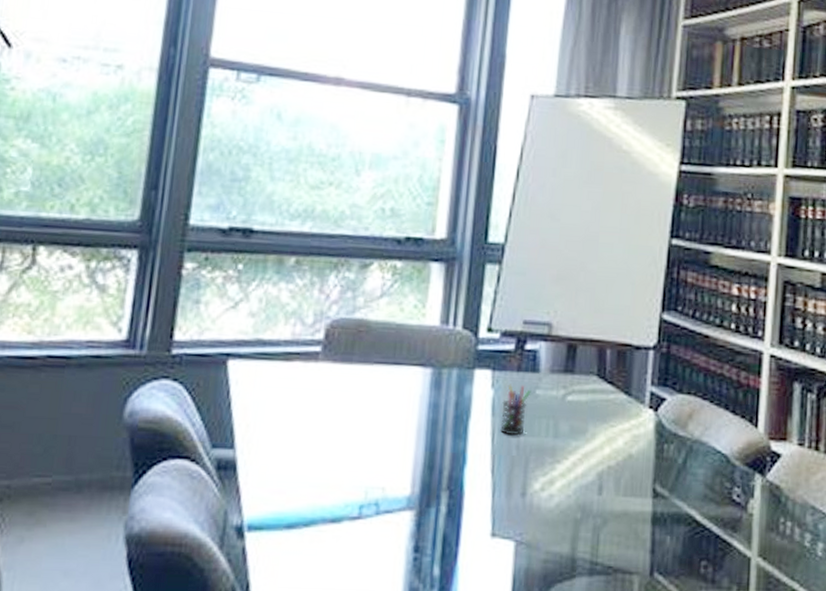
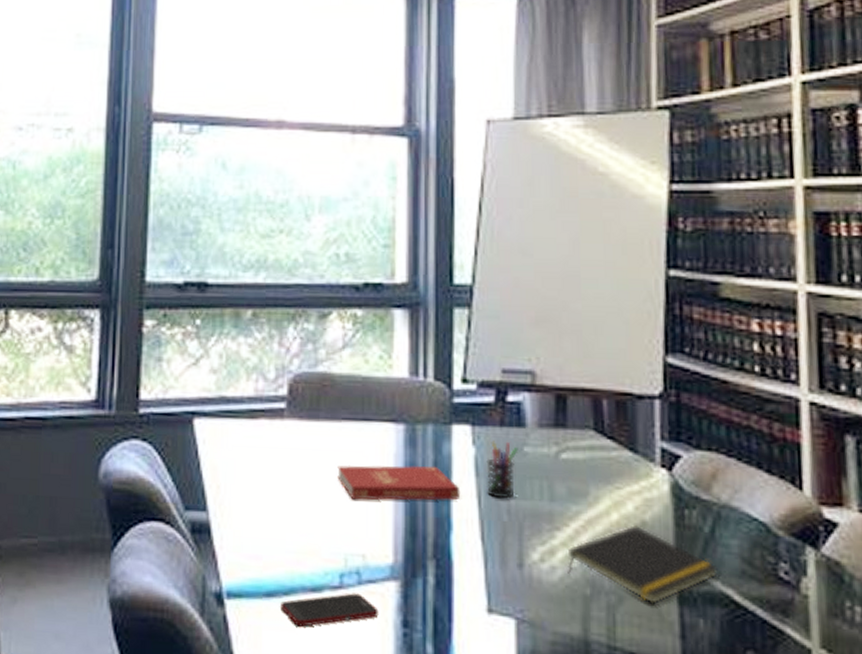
cell phone: none [300,523,393,555] -> present [280,593,379,627]
book: none [365,405,477,438] -> present [337,465,461,501]
notepad: none [563,458,686,526] -> present [567,525,718,605]

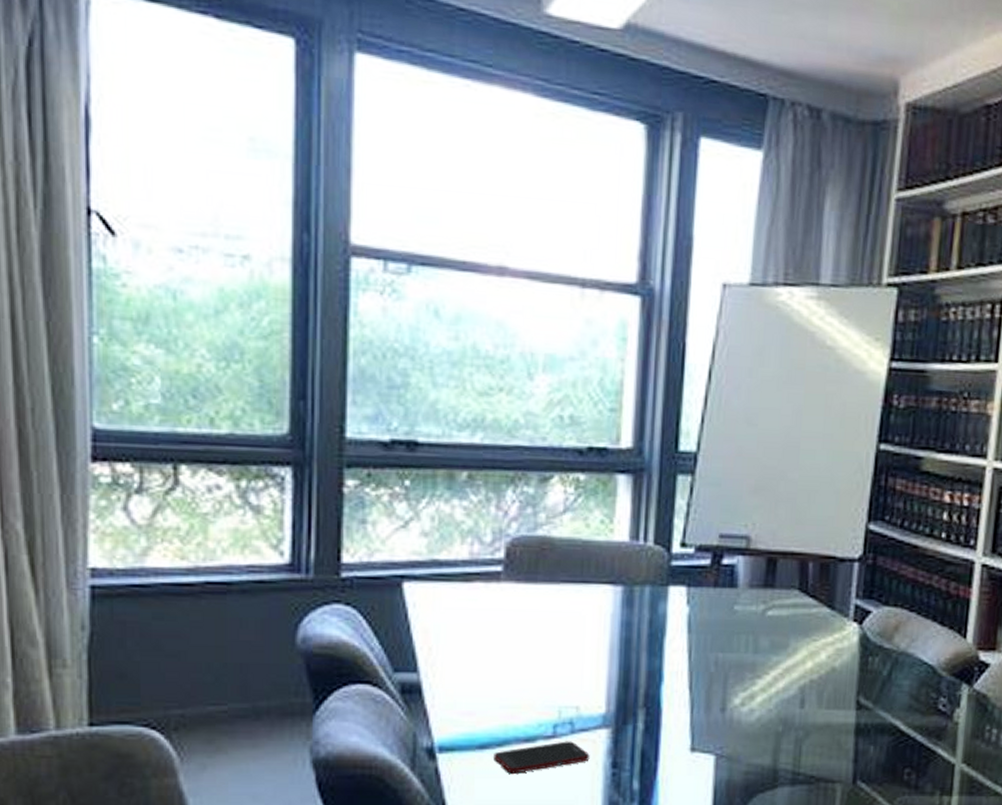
book: present [337,465,461,501] -> none [554,624,673,657]
pen holder: present [486,440,519,499] -> none [697,600,729,652]
notepad: present [567,525,718,605] -> none [764,672,890,737]

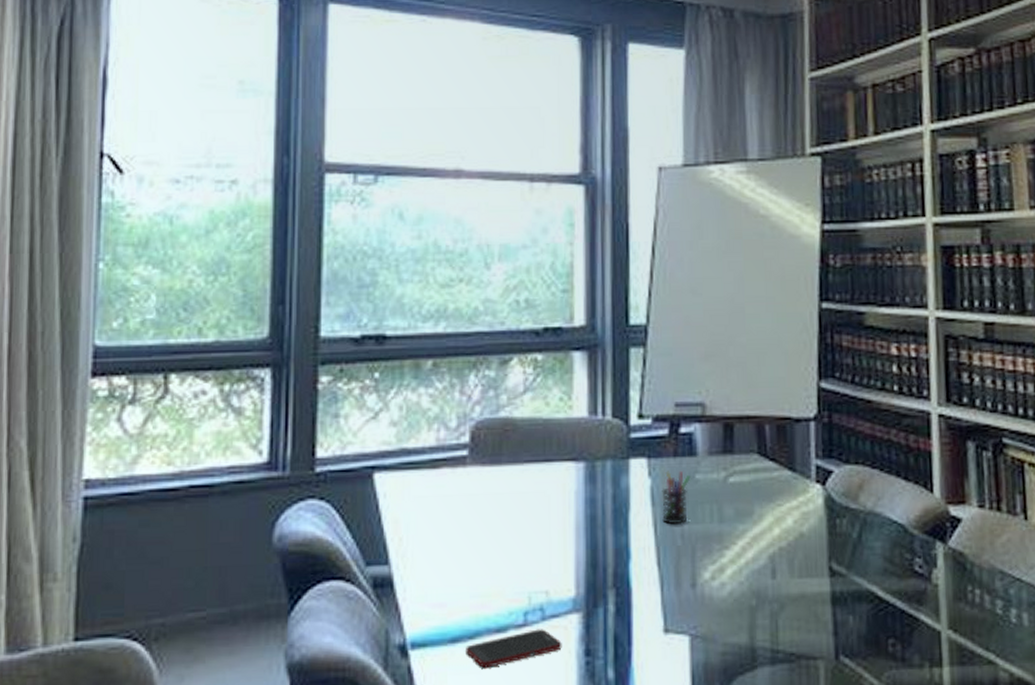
pen holder: none [697,600,729,652] -> present [662,471,691,524]

